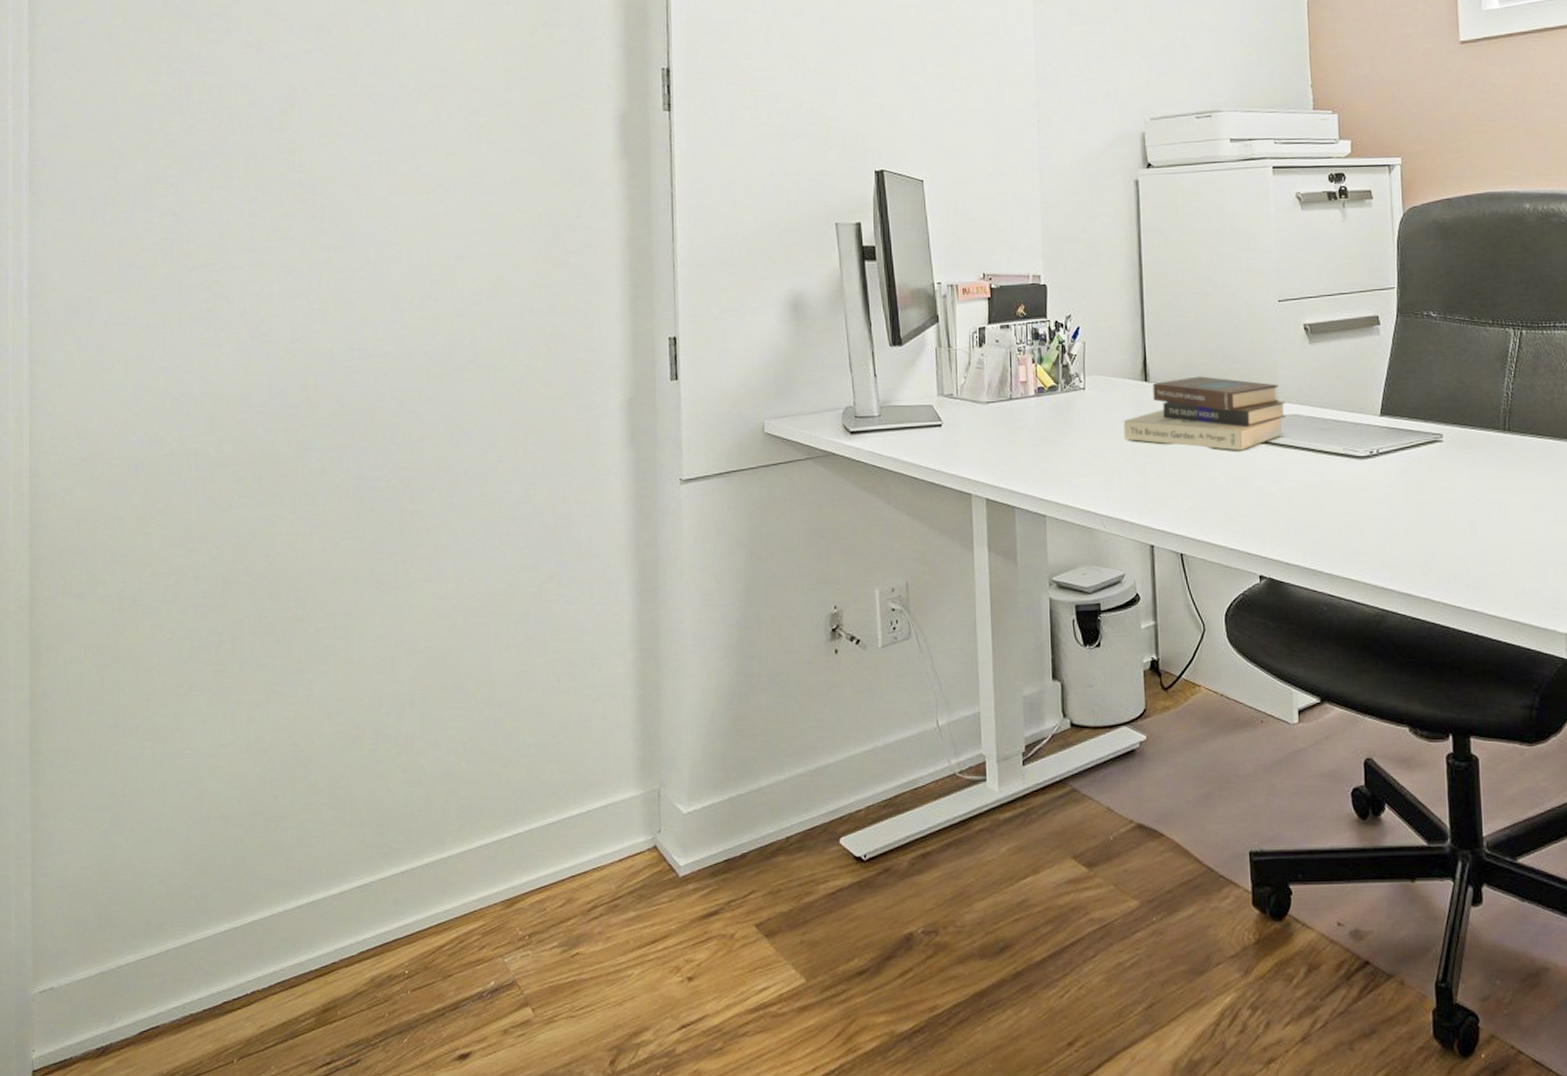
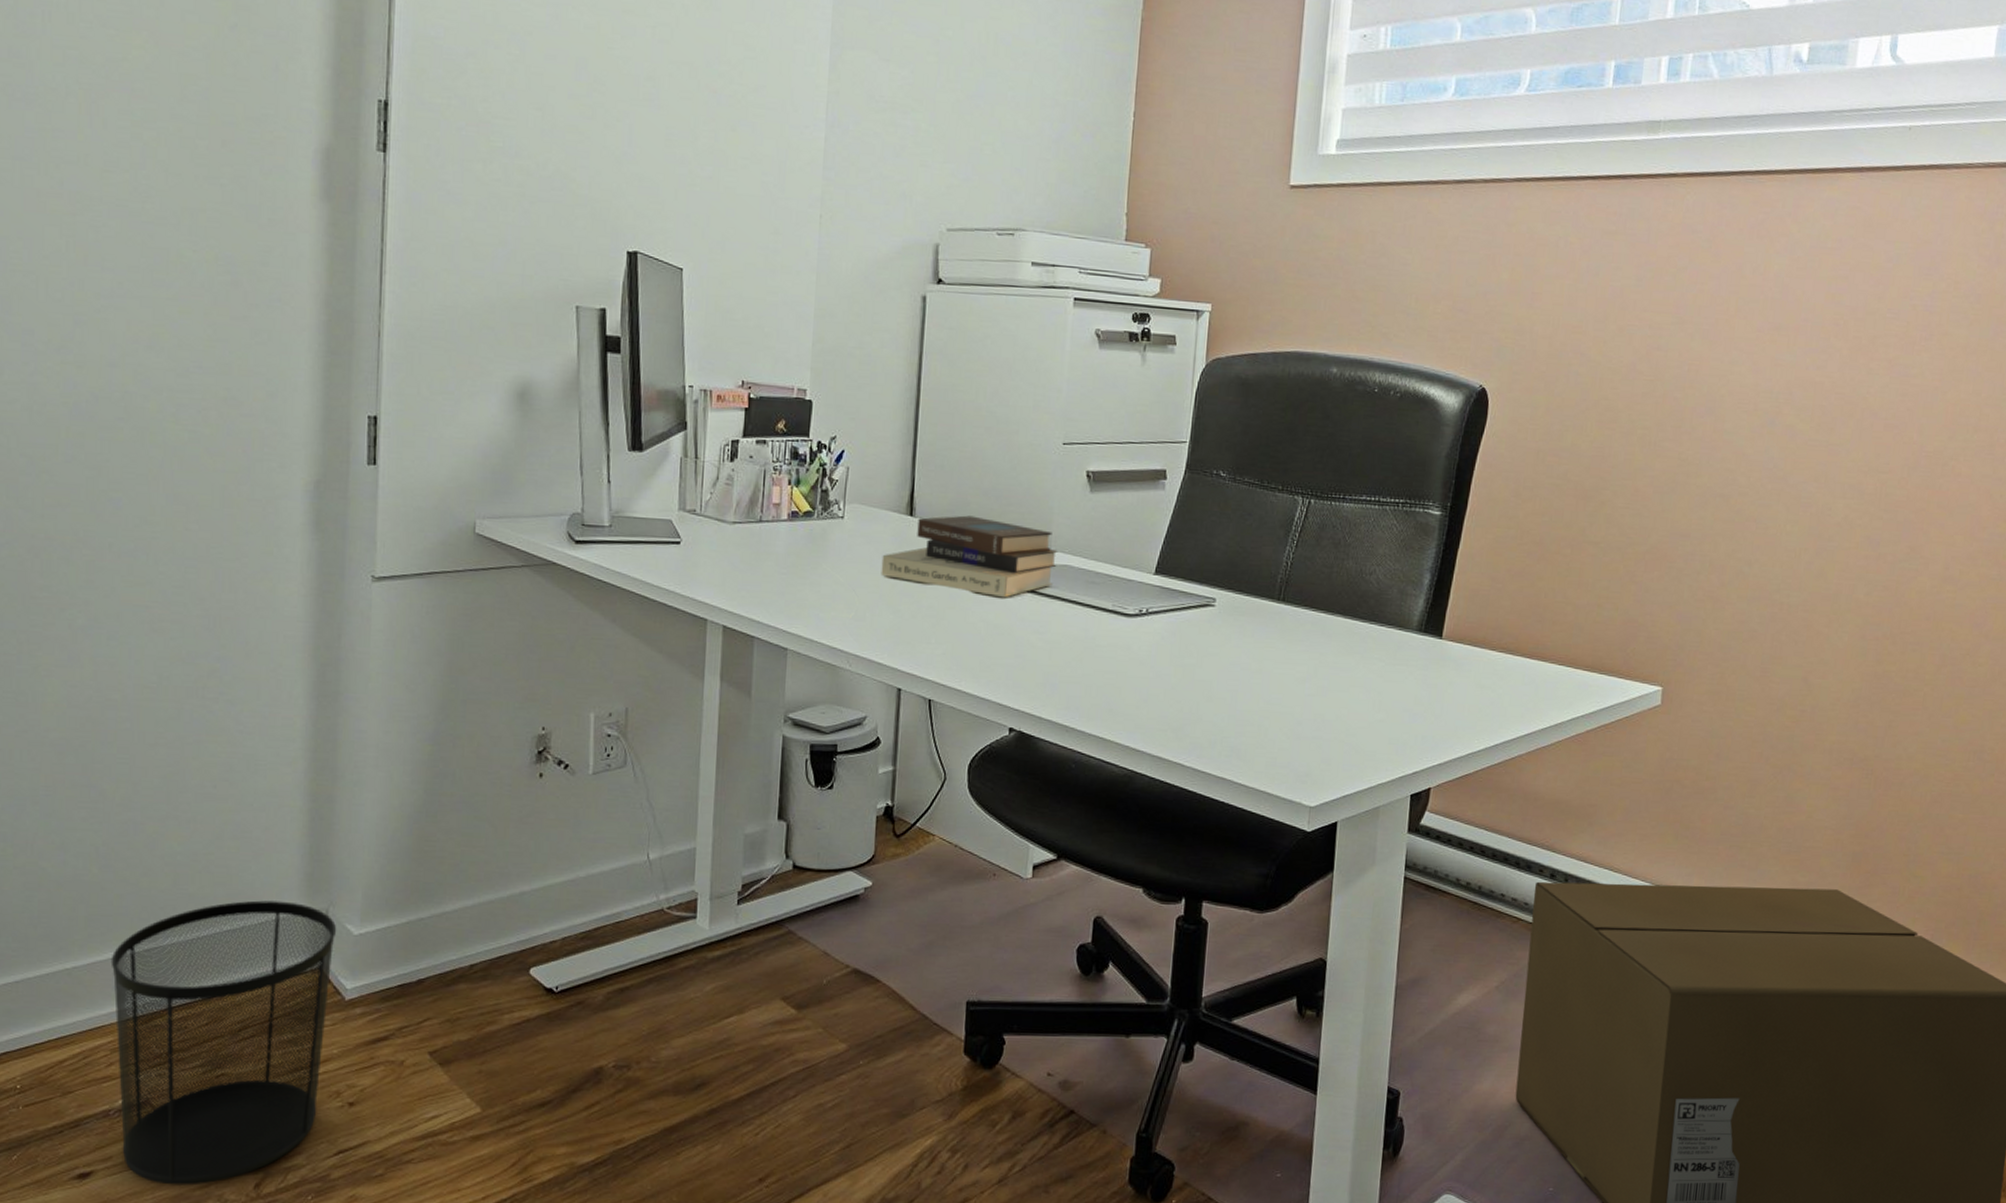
waste bin: none [479,785,669,1064] -> present [110,900,337,1185]

